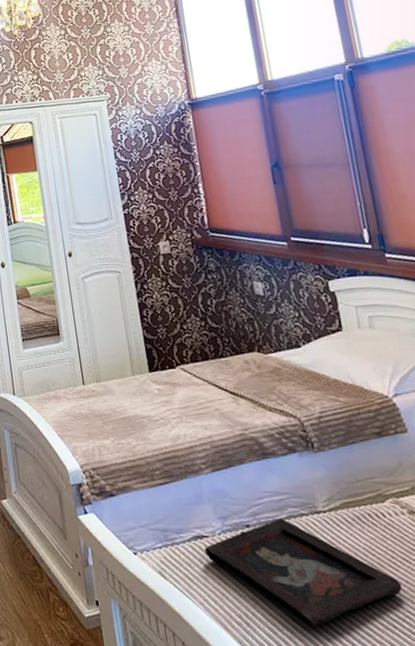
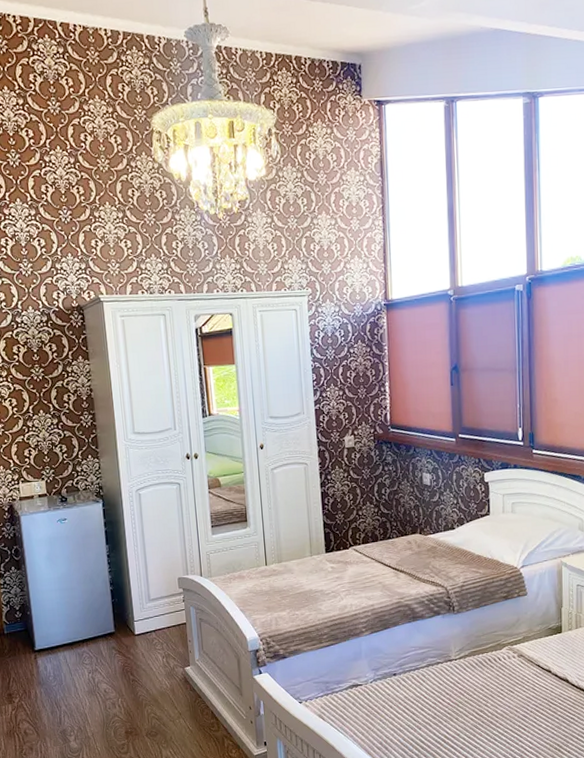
decorative tray: present [204,518,403,626] -> none [358,667,505,745]

